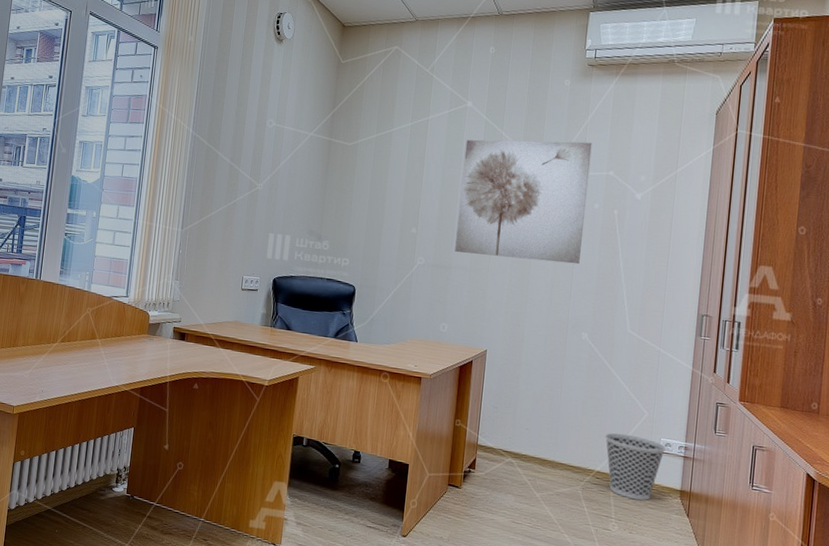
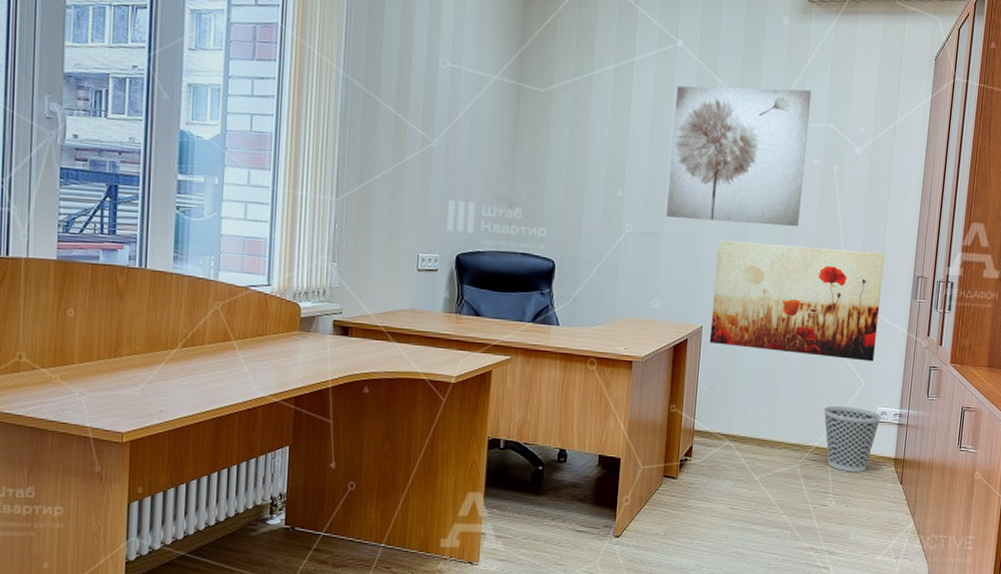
wall art: none [493,273,667,394] -> present [709,239,885,362]

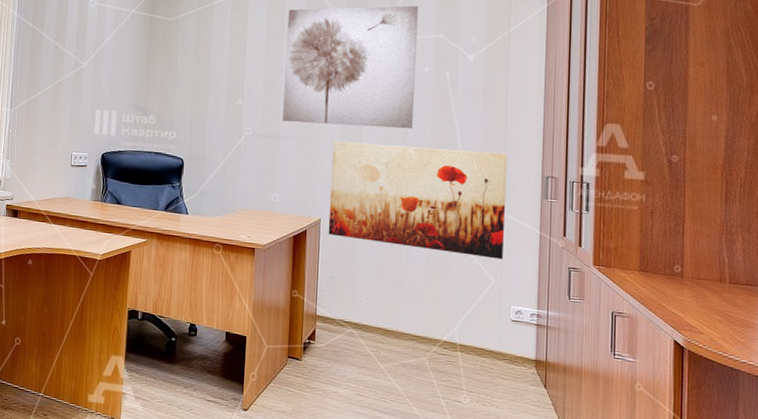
wastebasket: present [823,405,882,473] -> none [450,301,517,372]

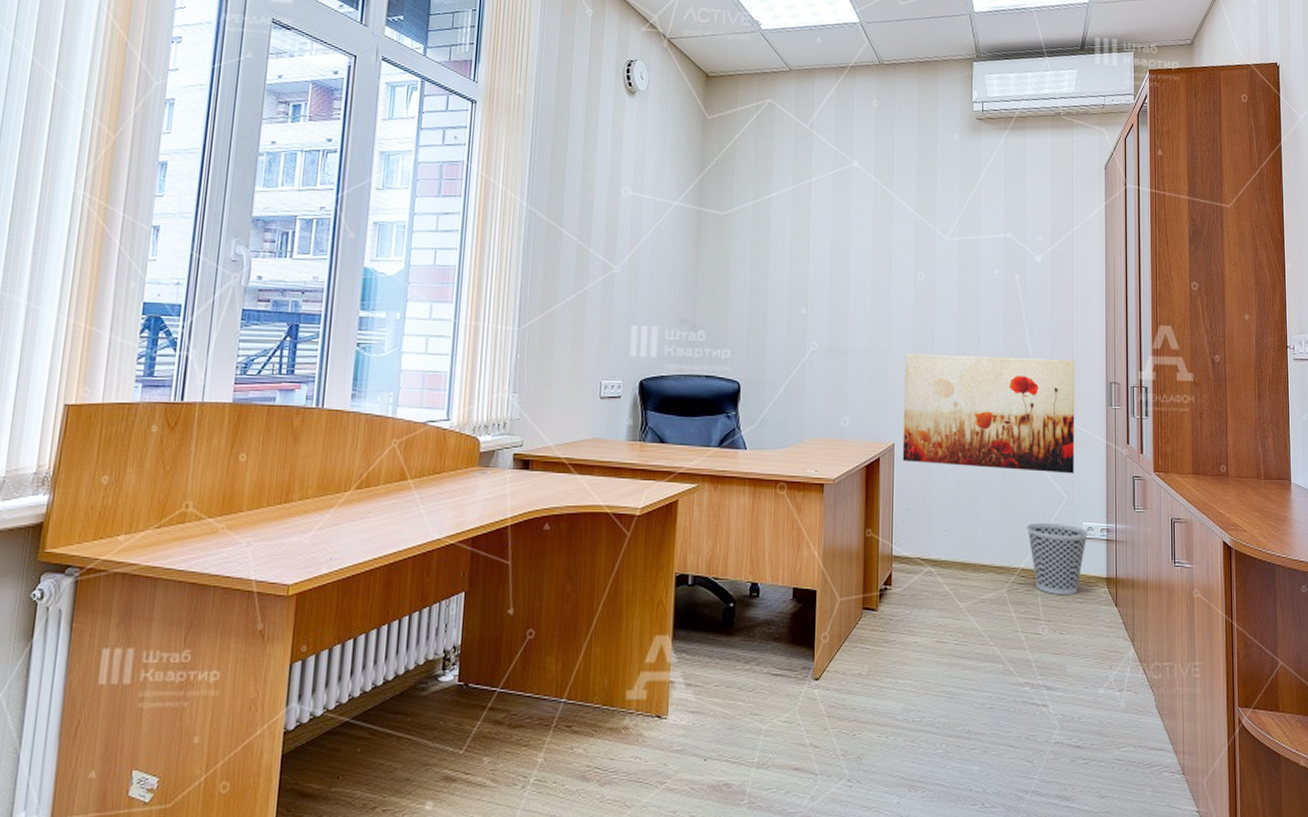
wall art: present [282,5,419,129] -> none [851,202,987,338]
wastebasket: none [450,301,517,372] -> present [1027,522,1089,596]

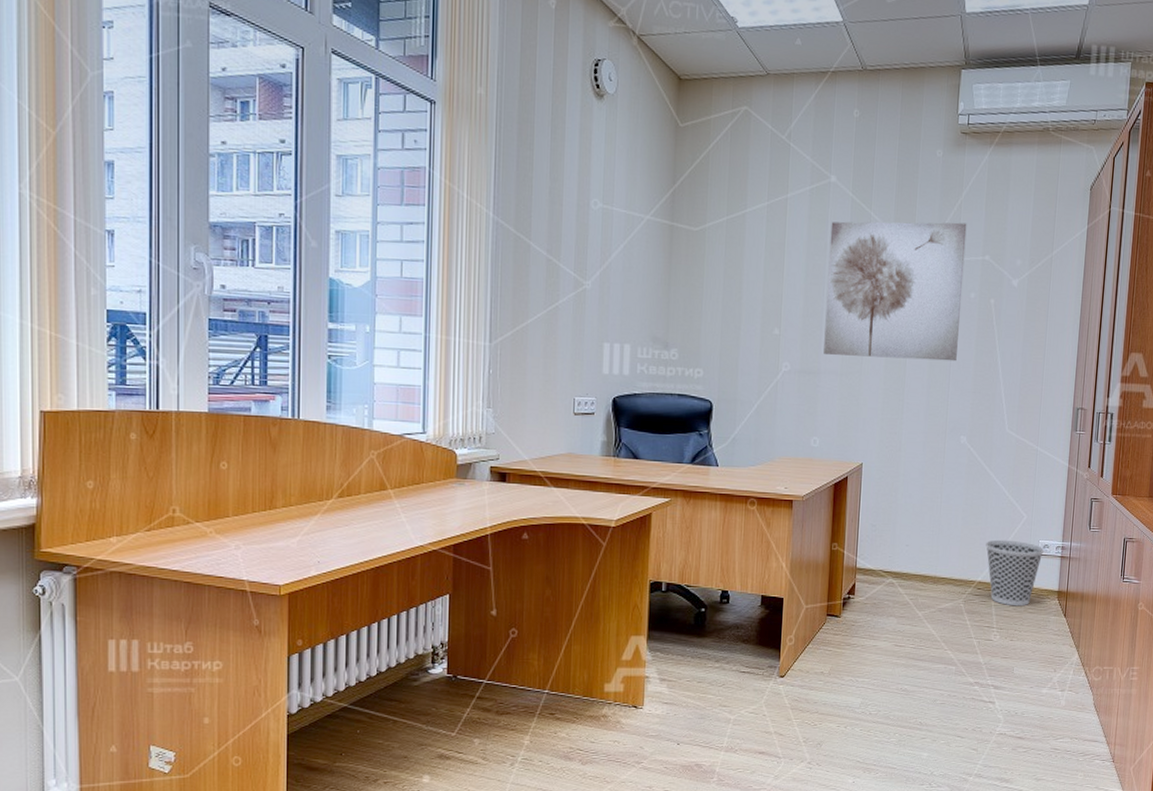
wall art: none [851,202,987,338] -> present [824,221,967,362]
wall art: present [902,353,1075,474] -> none [870,376,1044,495]

